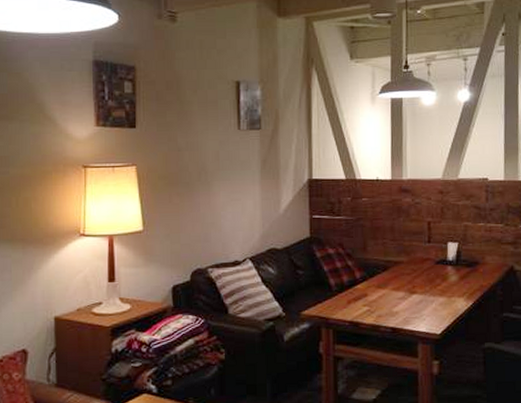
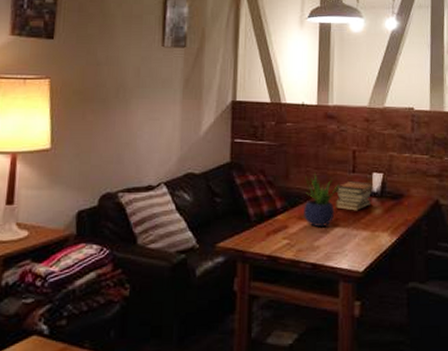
potted plant: none [382,244,416,294] -> present [304,172,340,227]
book stack: none [411,250,449,279] -> present [335,180,374,211]

